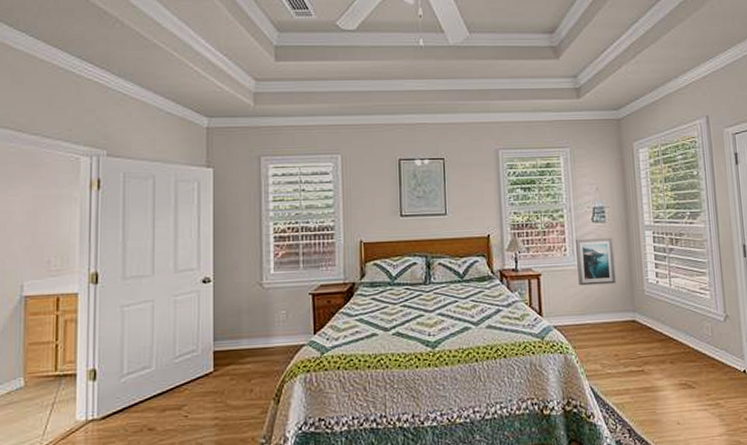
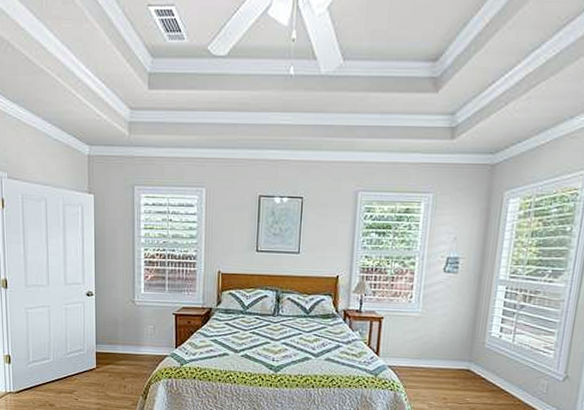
wall art: present [576,237,616,286] -> none [419,287,463,334]

